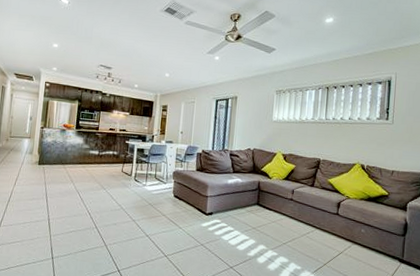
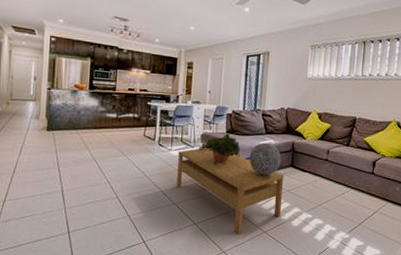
coffee table: none [149,184,251,269] -> present [176,148,285,235]
potted plant: none [170,171,210,201] -> present [198,133,241,165]
decorative sphere: none [217,181,248,213] -> present [249,142,281,176]

